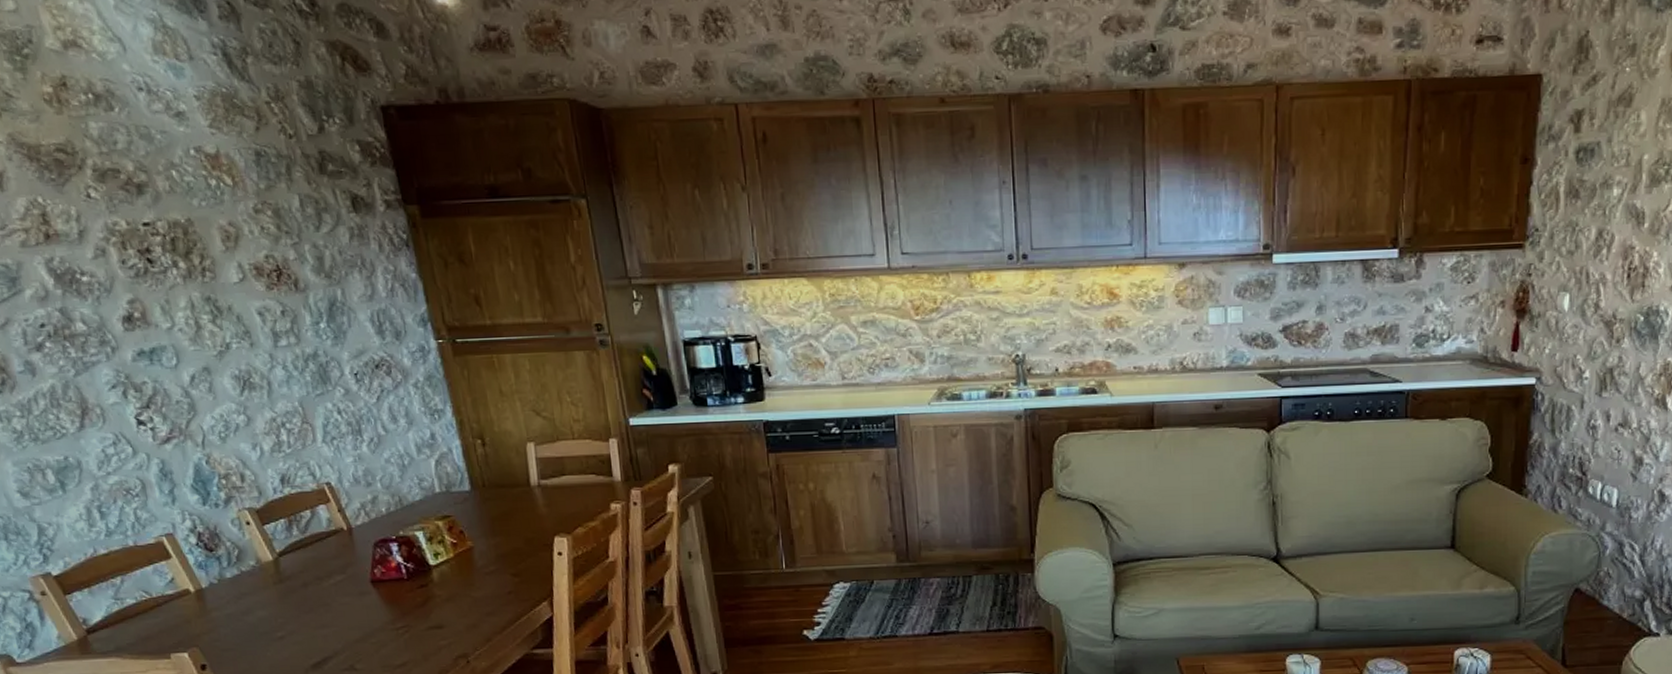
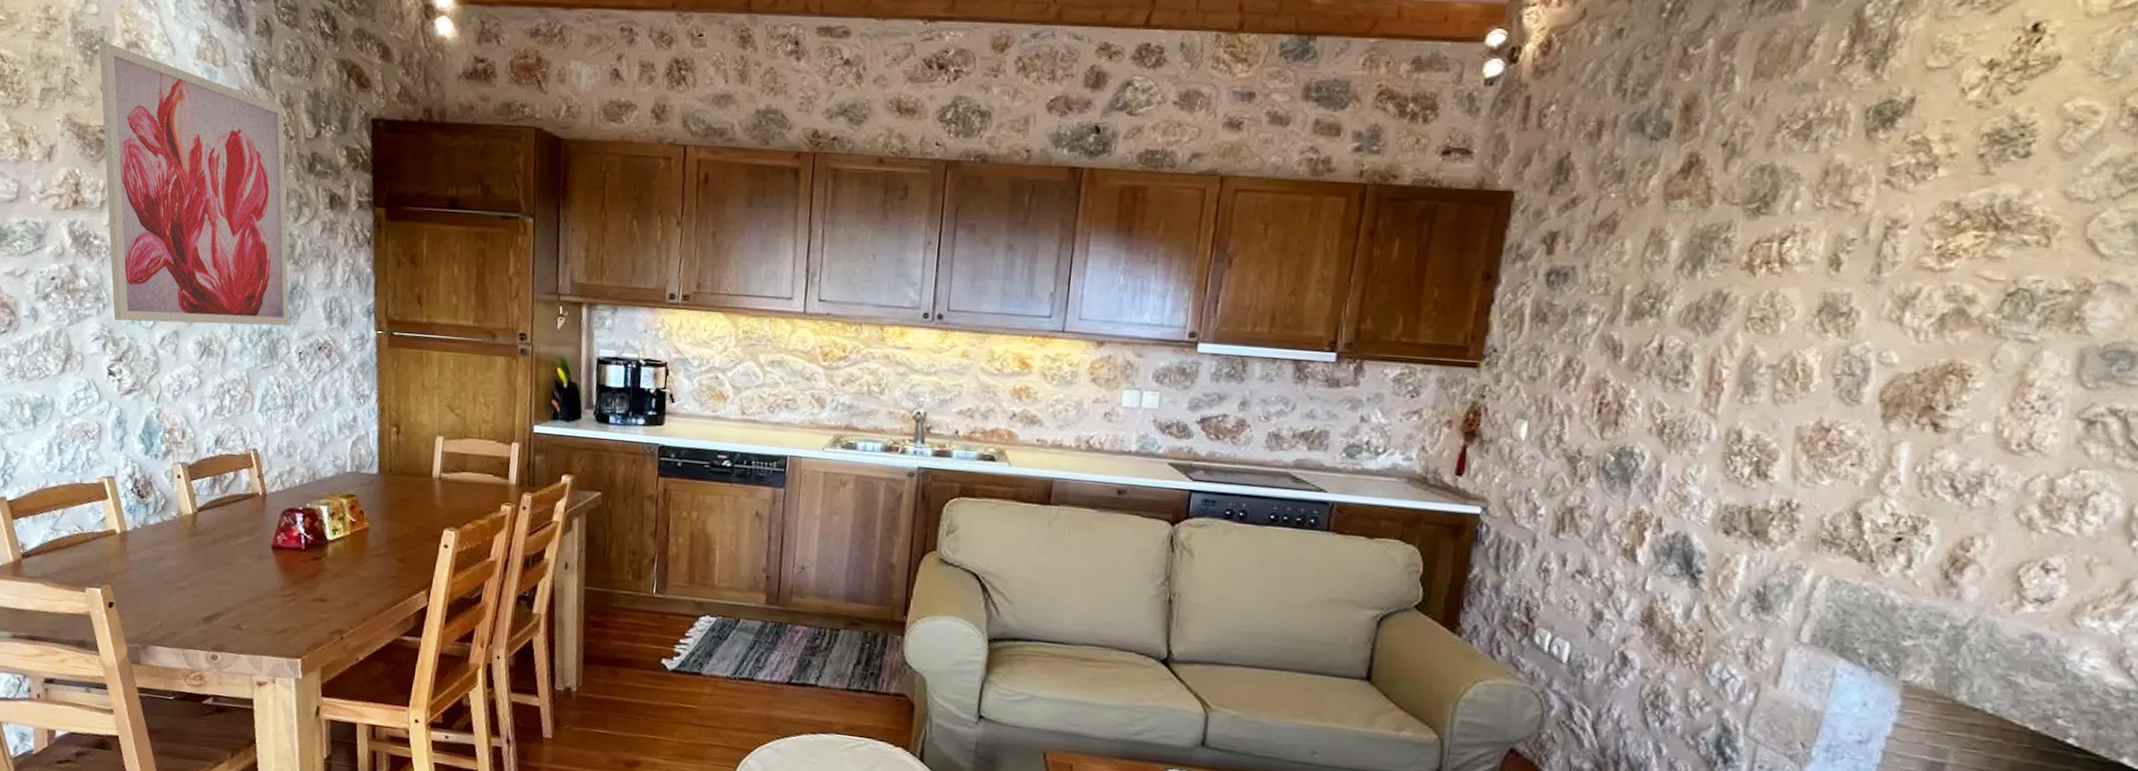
wall art: none [27,43,336,364] -> present [98,41,290,326]

